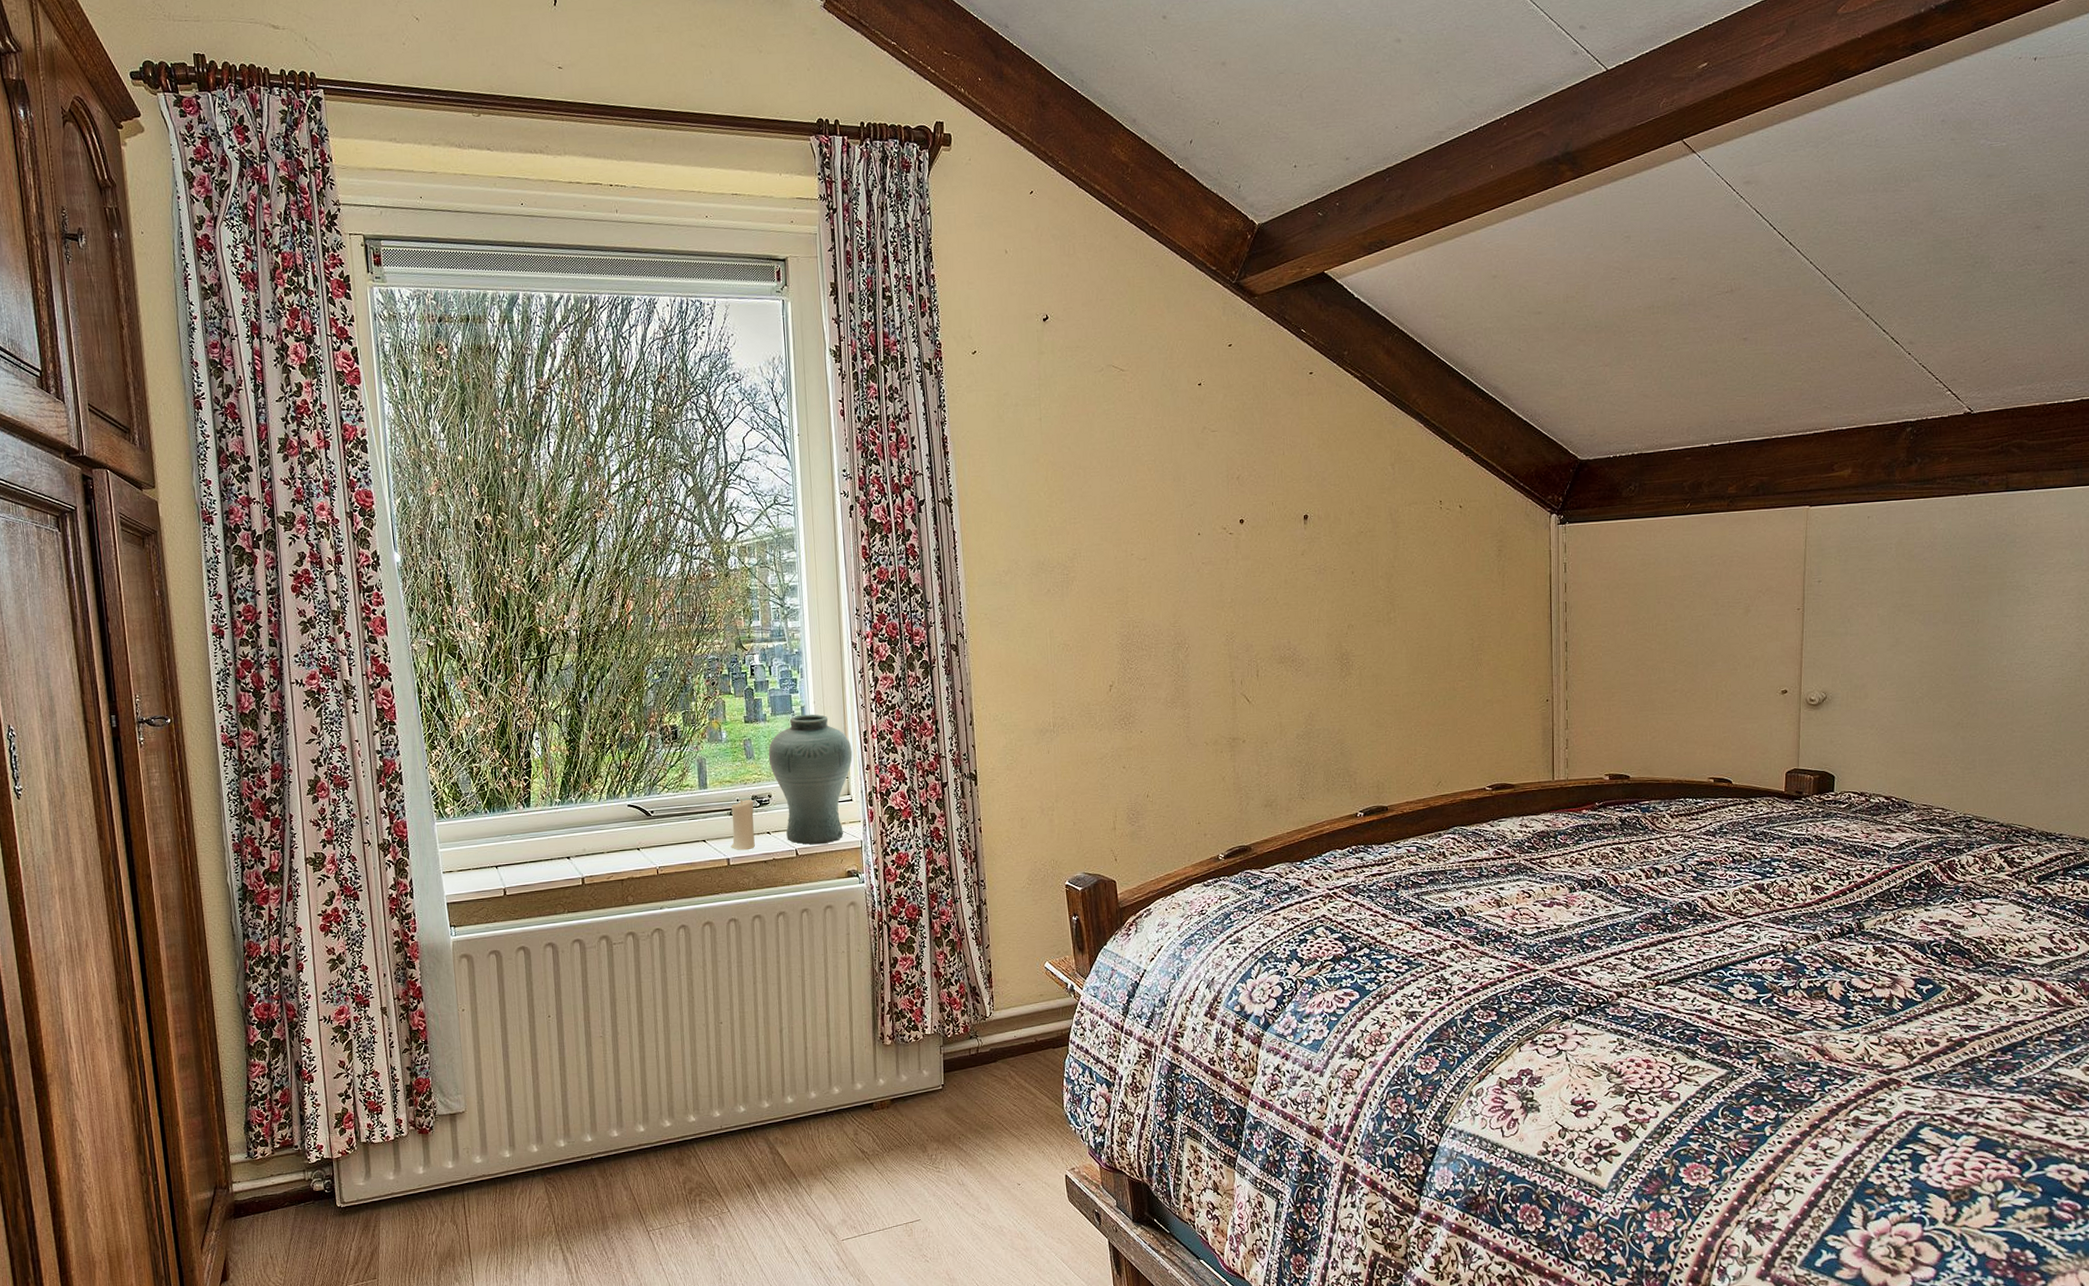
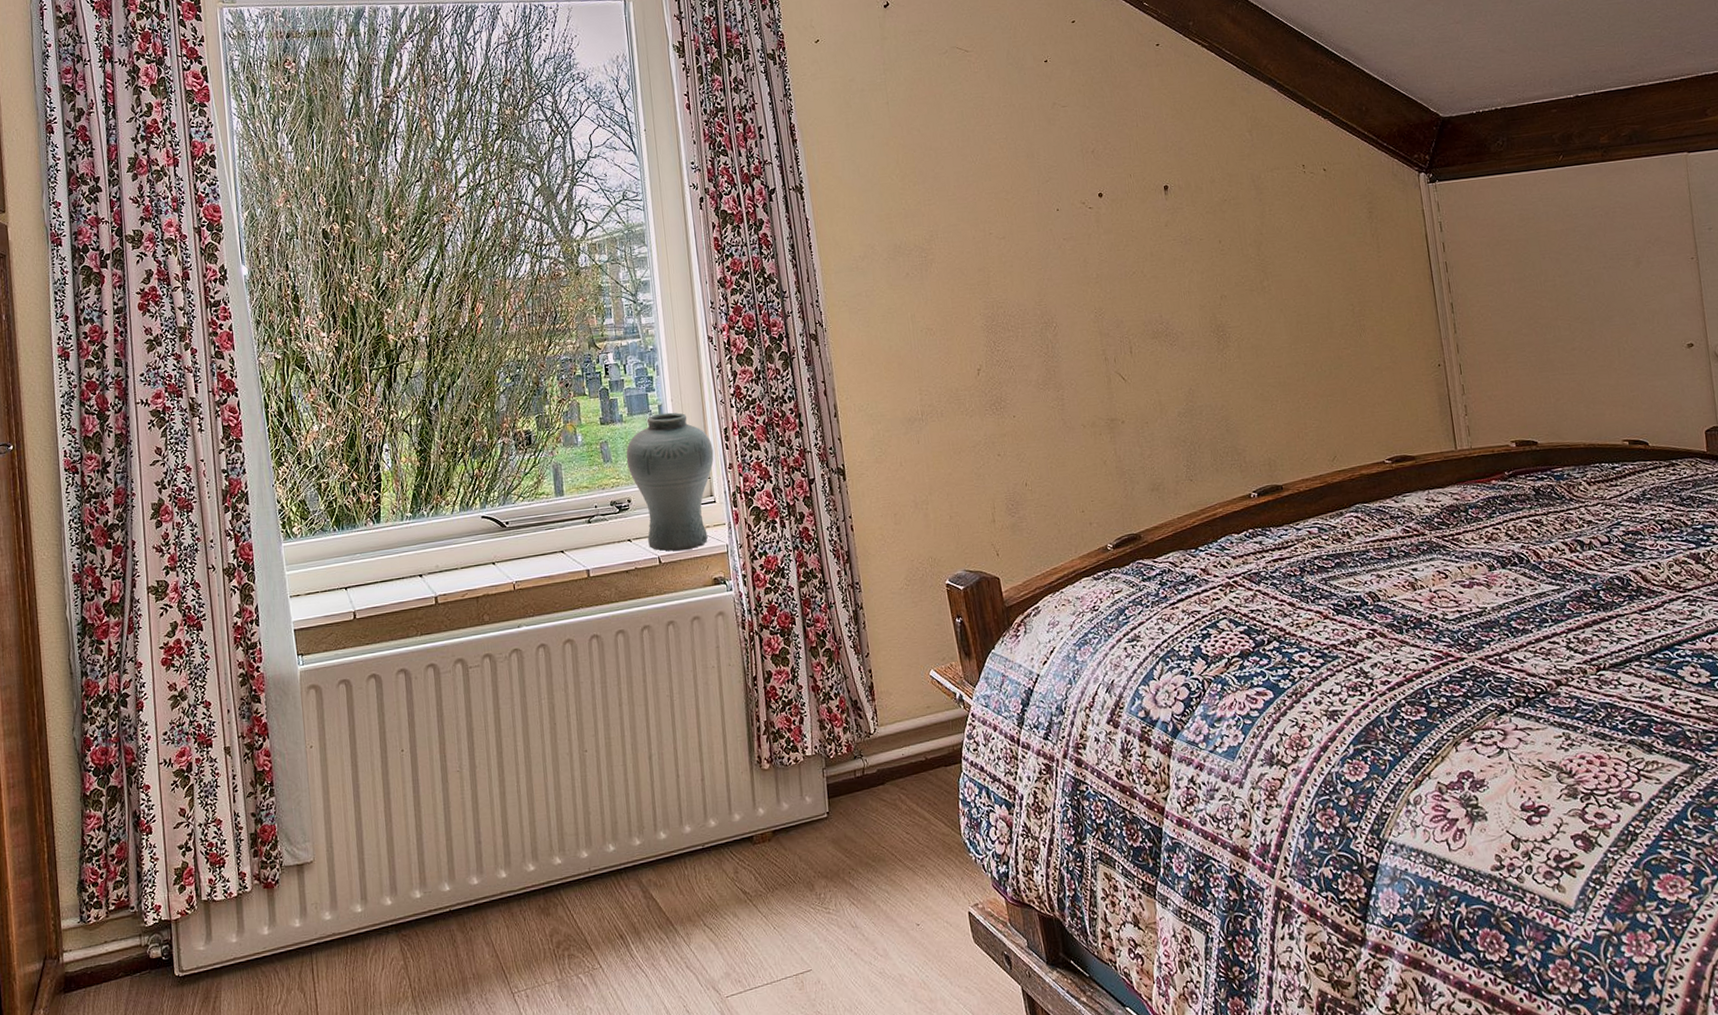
candle: present [730,799,755,851] -> none [589,505,616,561]

